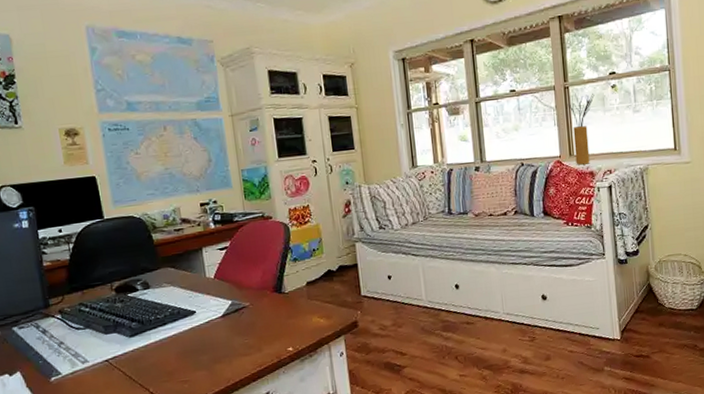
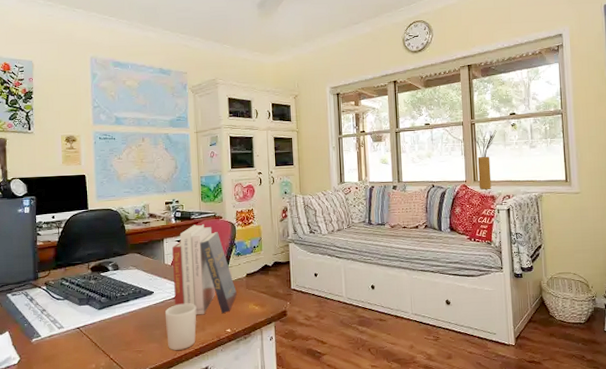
mug: none [211,321,252,377] -> present [164,303,197,350]
books: none [213,227,297,335] -> present [171,224,237,315]

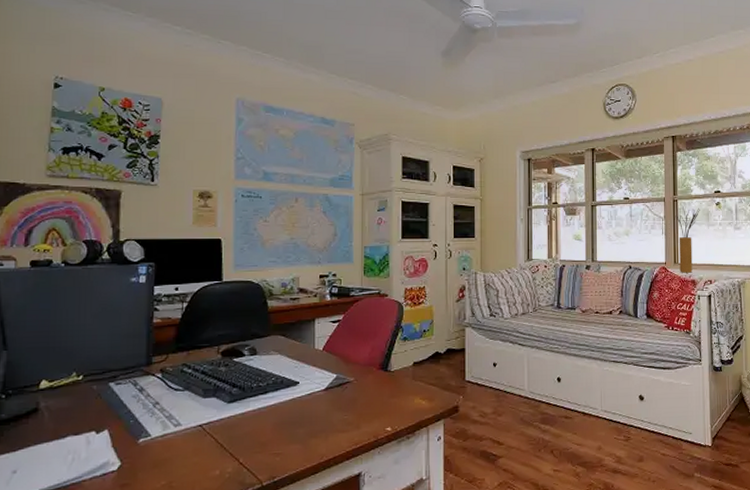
mug: present [164,303,197,350] -> none [311,396,351,453]
books: present [171,224,237,315] -> none [324,302,401,411]

